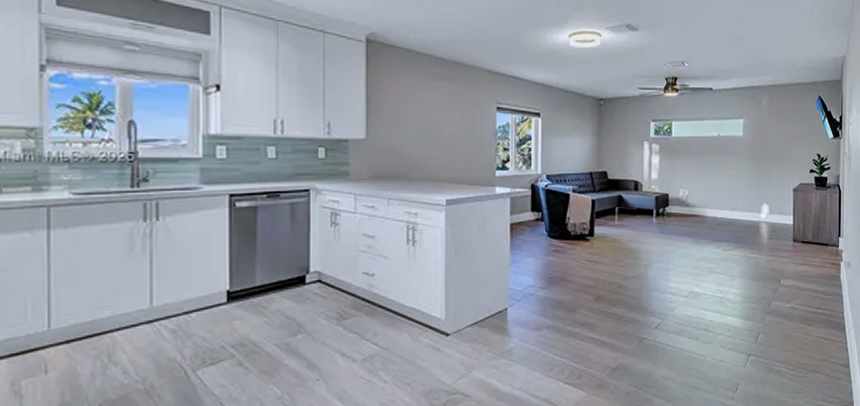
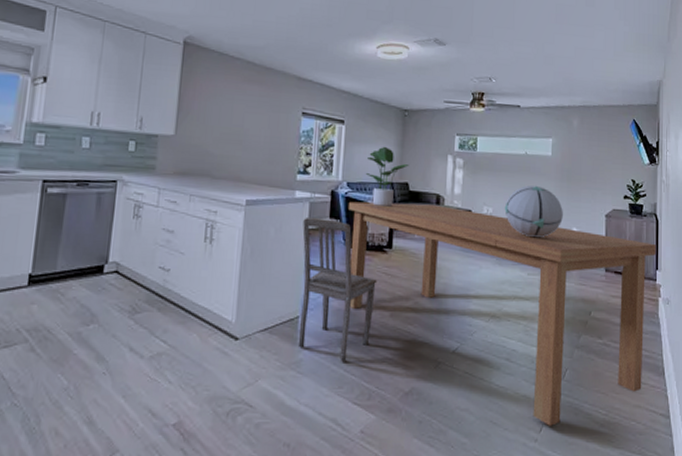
dining chair: none [505,211,581,346] -> present [298,216,378,362]
dining table: none [550,191,839,385] -> present [349,201,657,426]
potted plant: none [564,136,606,196] -> present [365,146,409,207]
decorative sphere: none [699,166,754,216] -> present [504,185,563,238]

